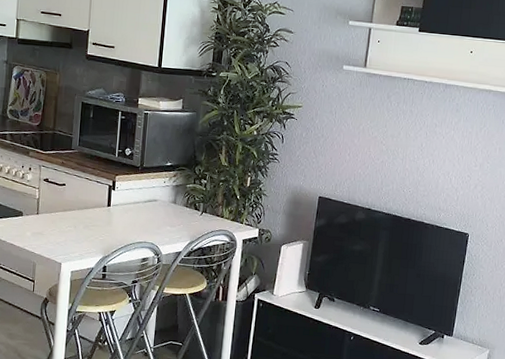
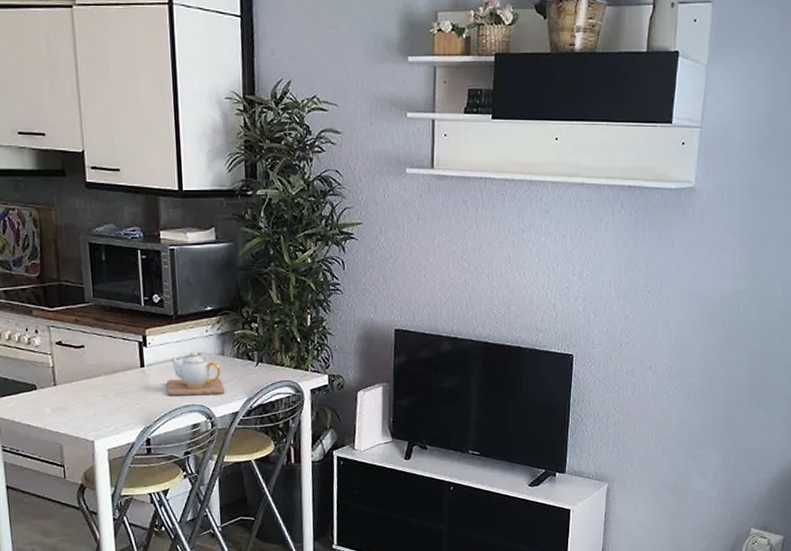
teapot: none [126,198,173,236] -> present [167,351,225,396]

